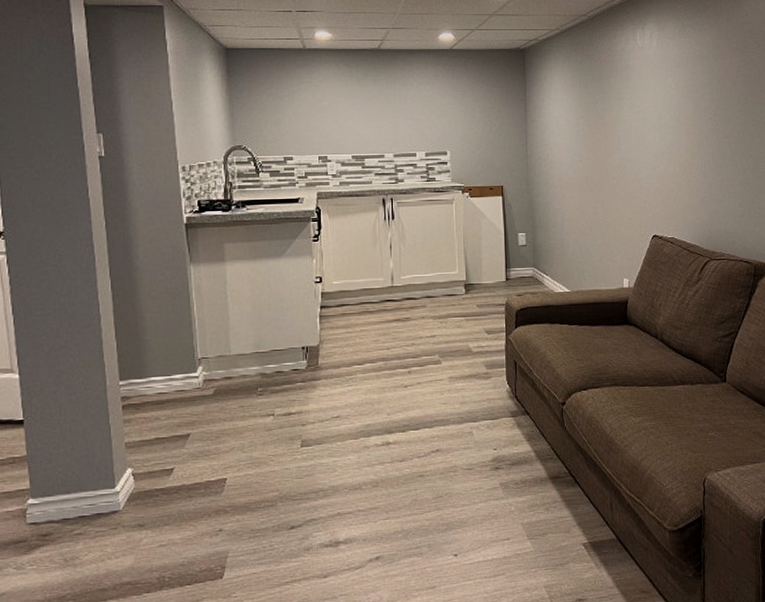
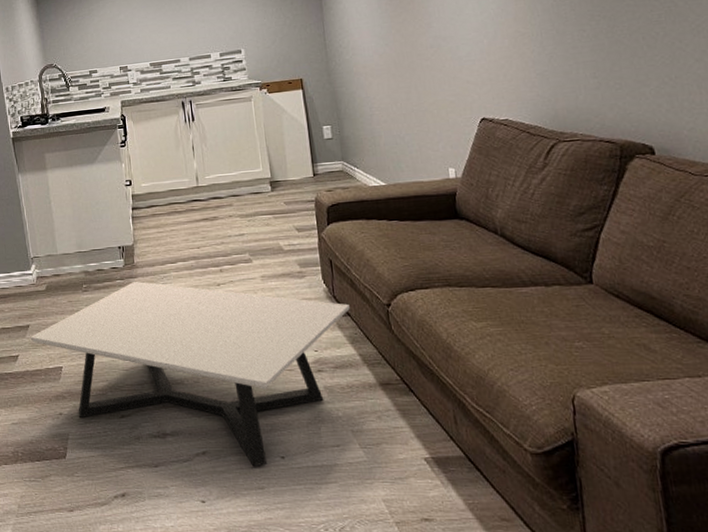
coffee table: none [190,383,529,567] -> present [30,281,350,467]

